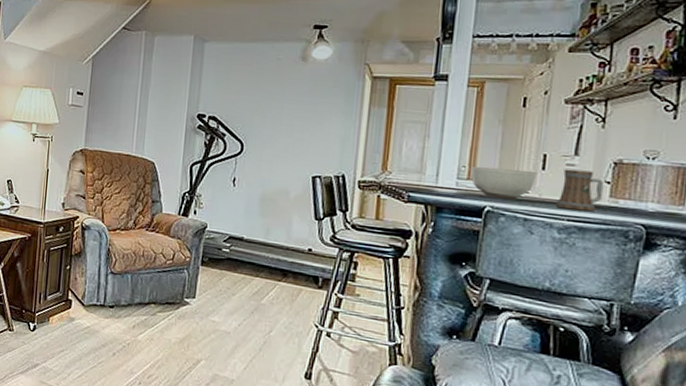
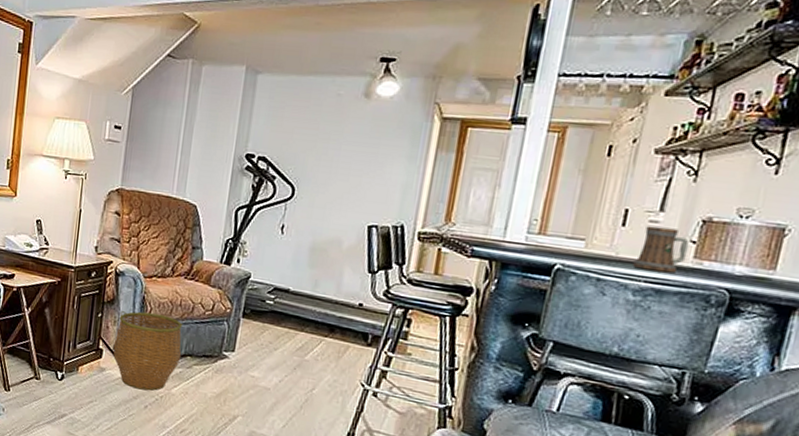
basket: none [81,263,146,339] -> present [113,311,183,391]
bowl: present [470,167,536,200] -> none [542,220,615,258]

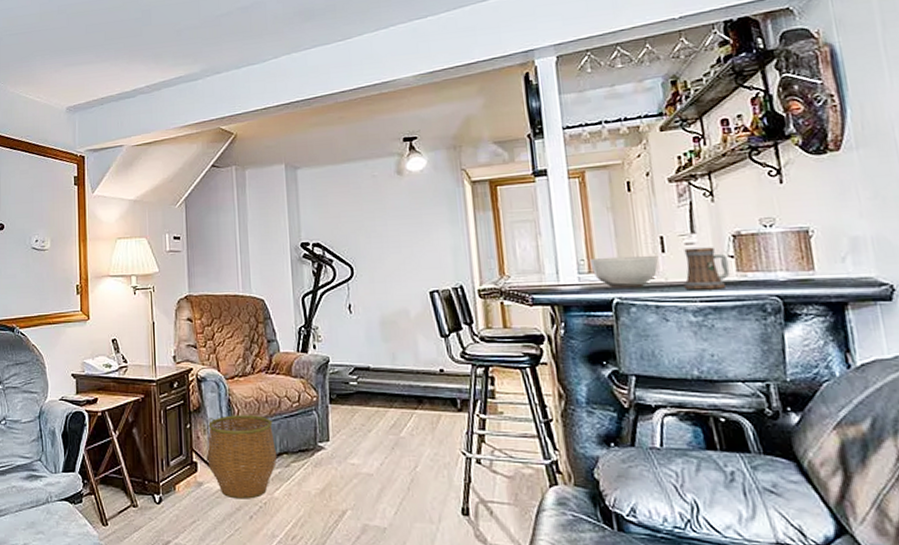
bowl: none [542,220,615,258] -> present [589,255,658,289]

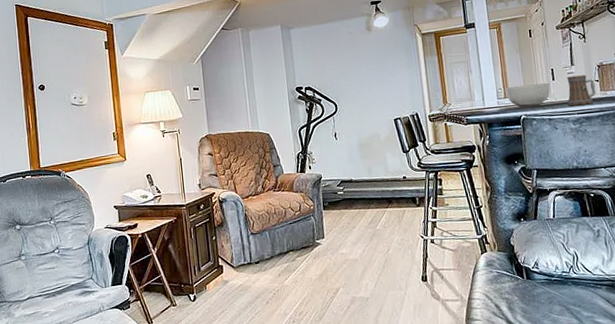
basket: present [207,415,278,499] -> none [229,224,286,290]

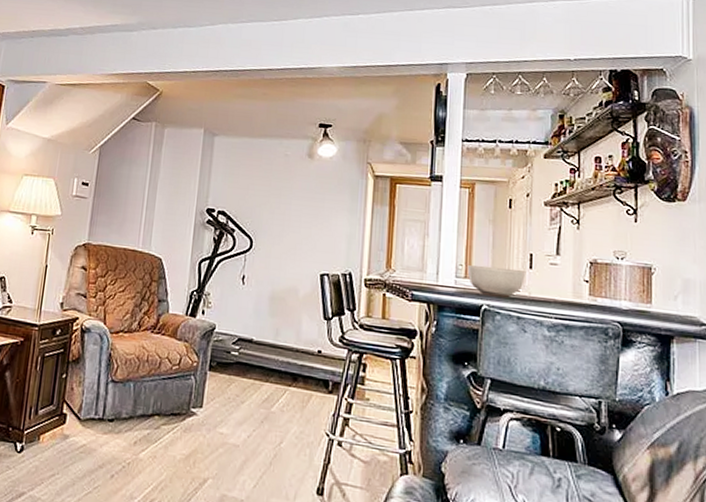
beer mug: present [567,75,596,106] -> none [544,268,584,310]

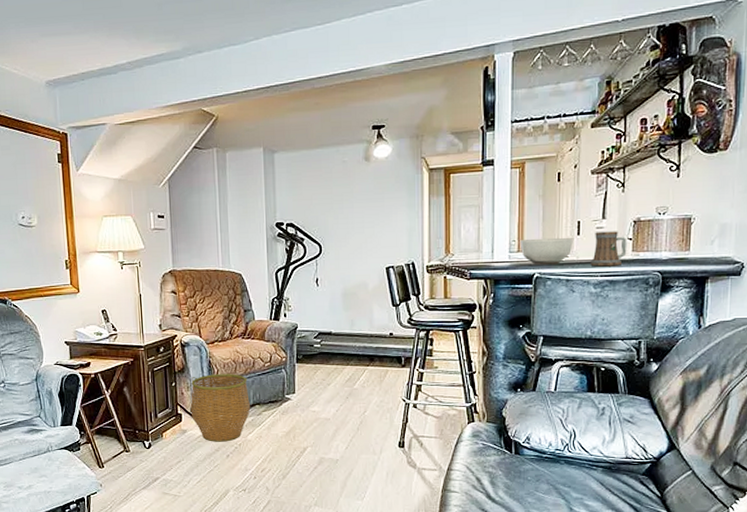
basket: none [77,370,150,458] -> present [190,374,251,442]
beer mug: none [544,268,584,310] -> present [590,231,627,267]

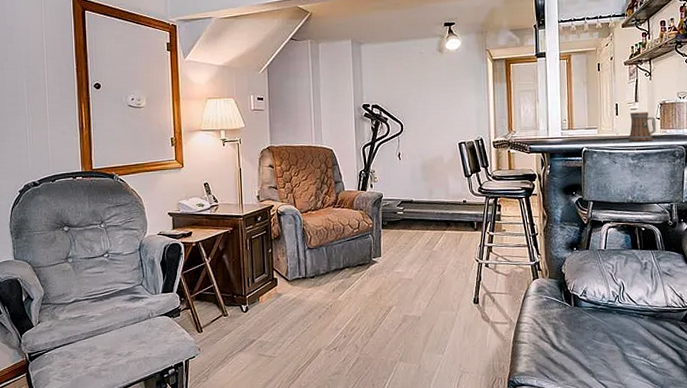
basket: present [190,374,251,442] -> none [285,240,341,304]
bowl: present [520,237,573,265] -> none [570,117,613,141]

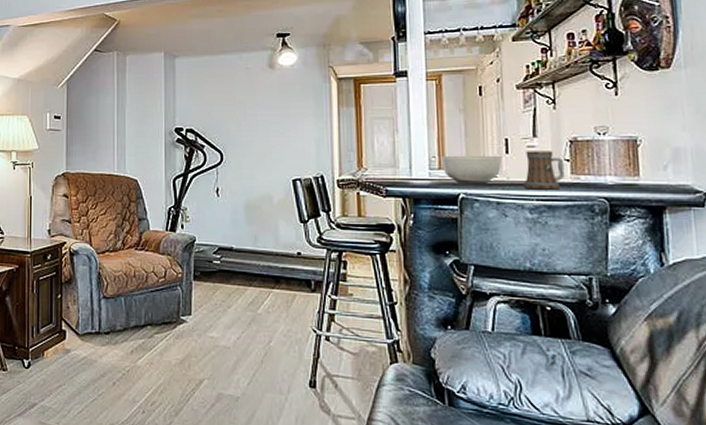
bowl: none [570,117,613,141] -> present [440,155,502,185]

